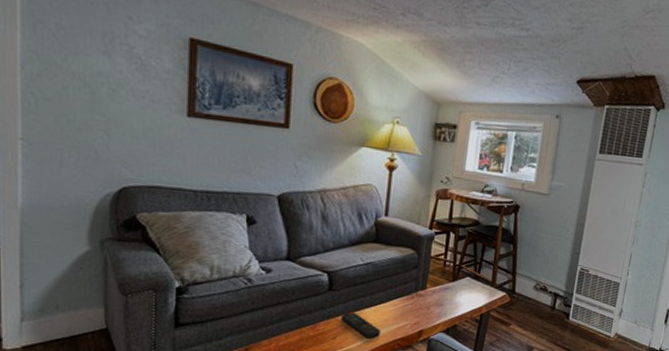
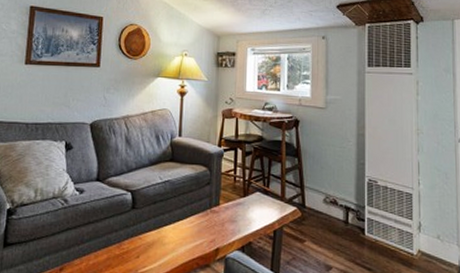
remote control: present [341,312,381,339] -> none [143,230,180,258]

